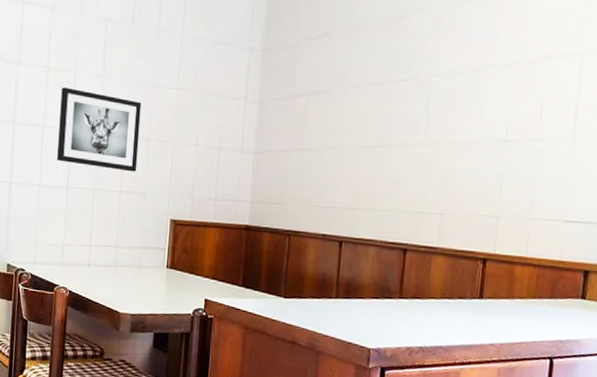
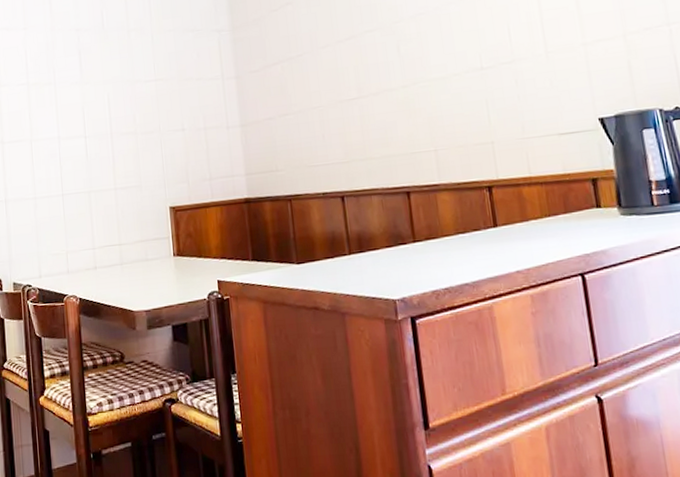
wall art: present [57,87,142,172] -> none [44,99,128,171]

